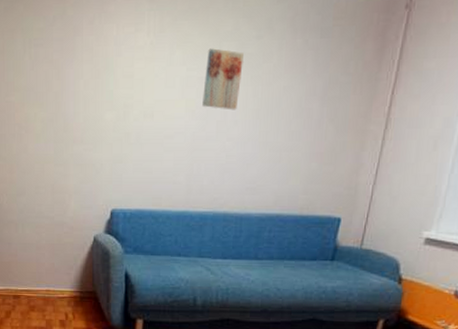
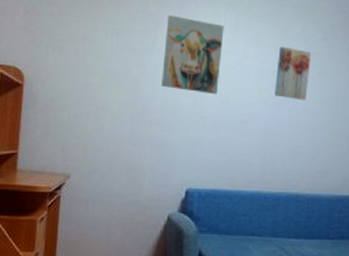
wall art: none [83,19,148,108] -> present [162,15,224,95]

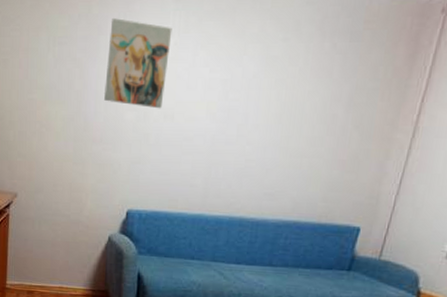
wall art: present [275,46,311,101] -> none [224,50,269,114]

